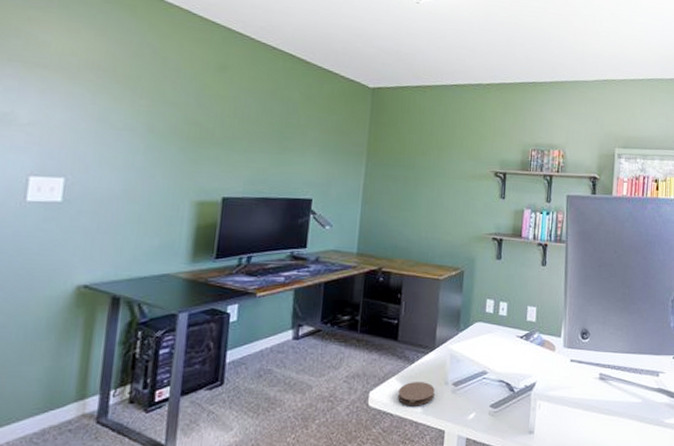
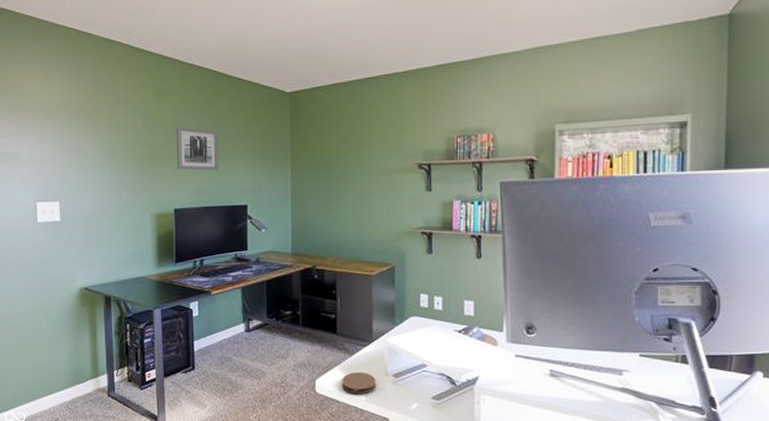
wall art: none [232,108,287,159] -> present [175,127,219,171]

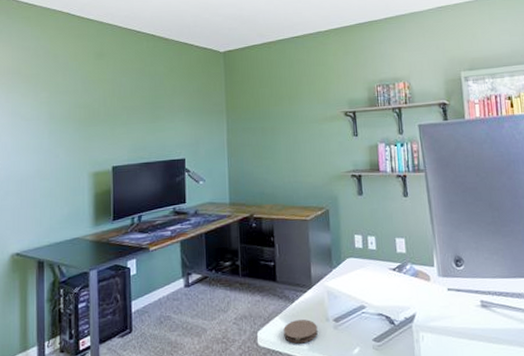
wall art: present [175,127,219,171] -> none [114,87,157,128]

